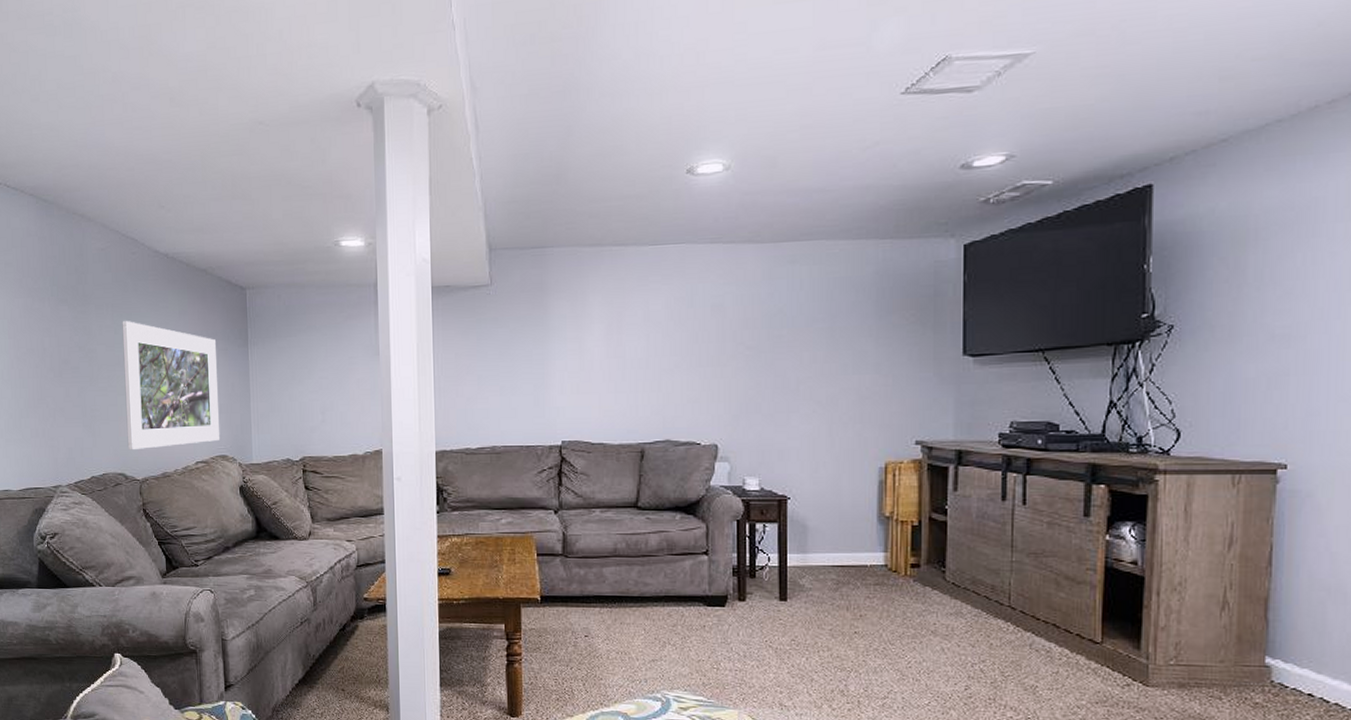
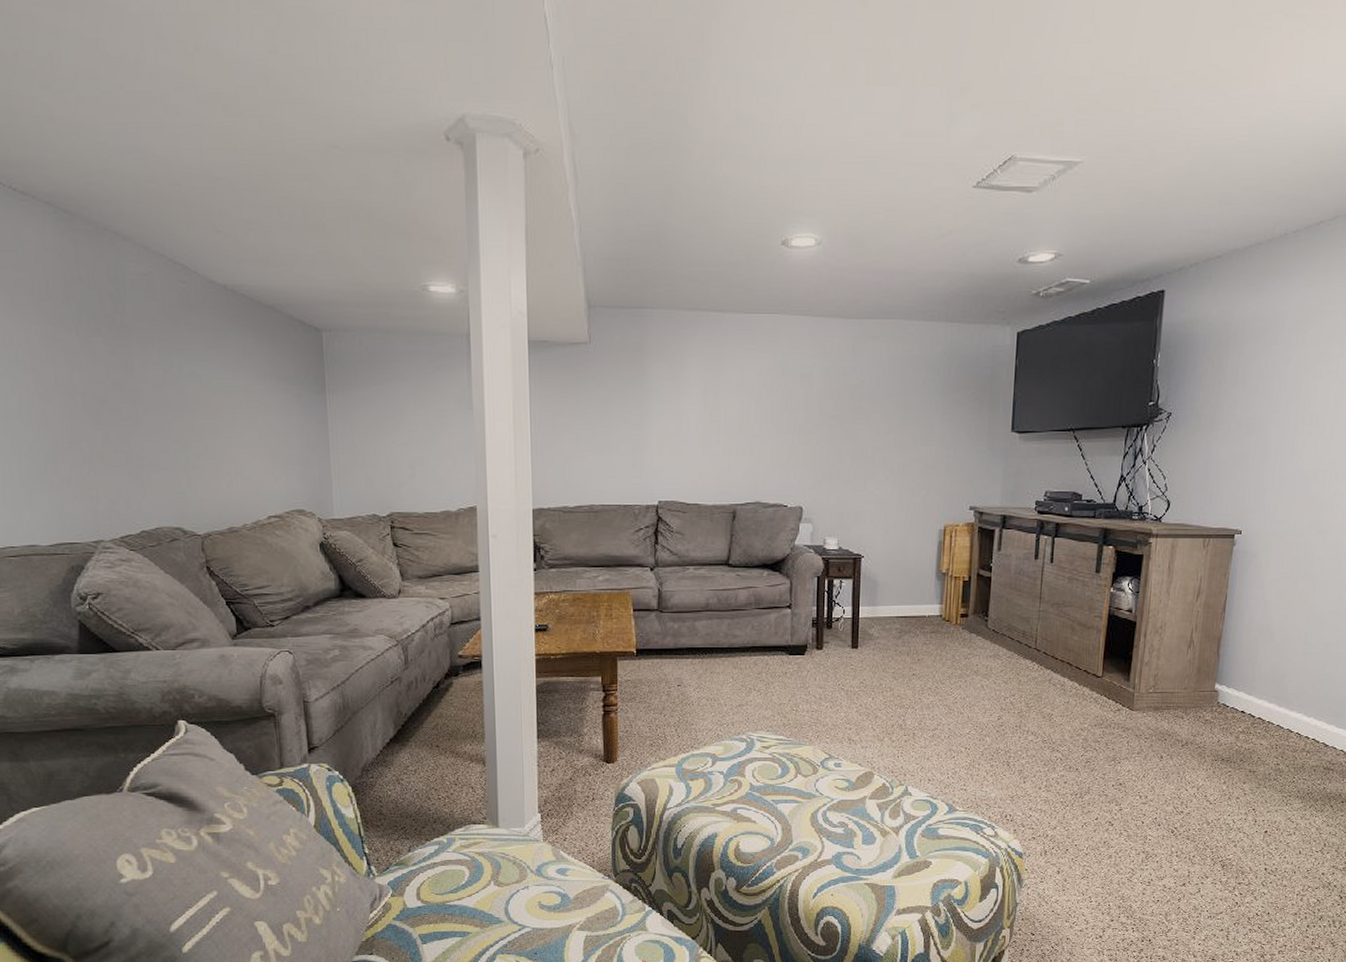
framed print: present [122,321,221,451] -> none [172,359,296,503]

